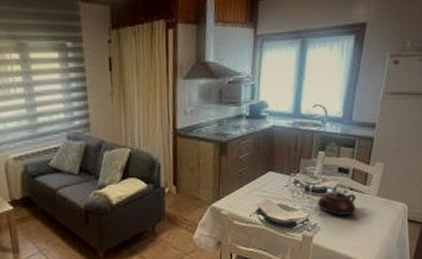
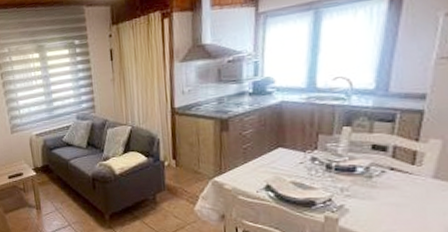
teapot: present [317,191,356,216] -> none [343,170,401,198]

